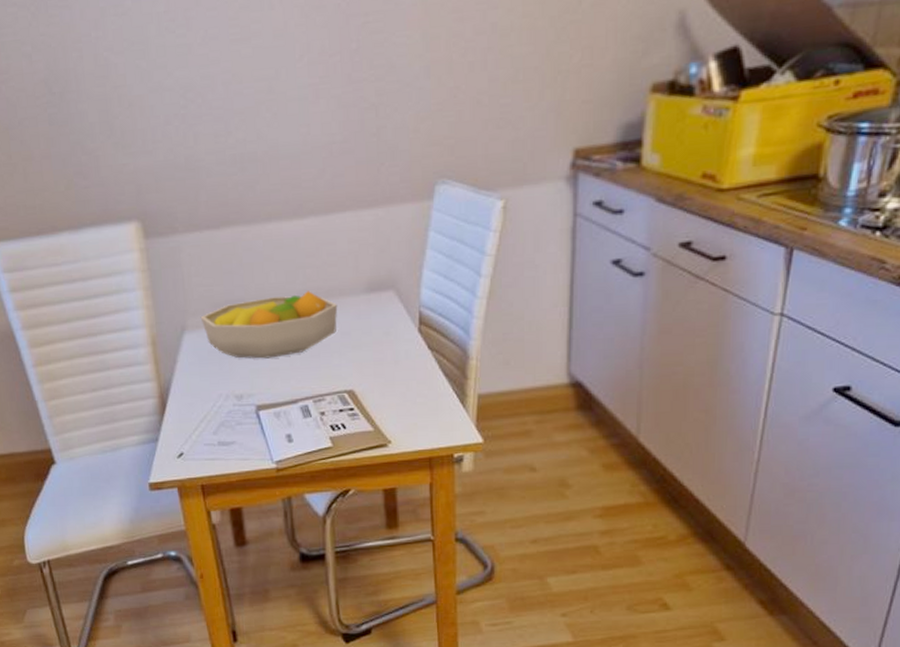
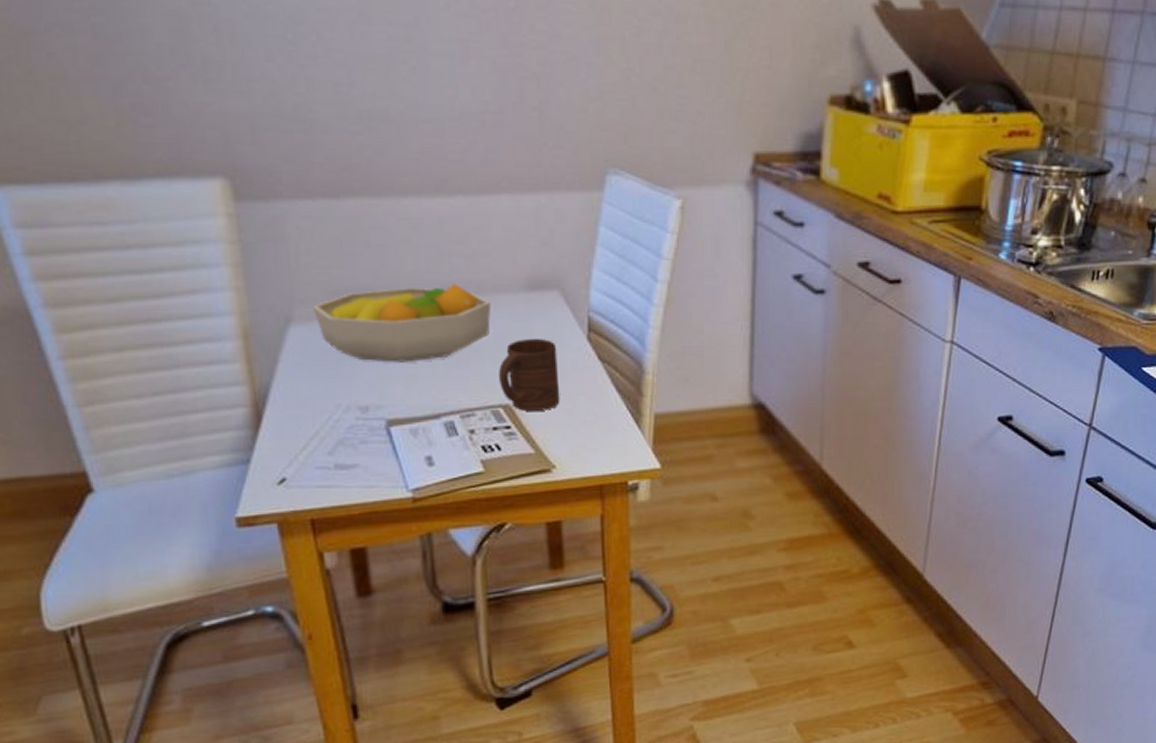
cup: none [344,333,395,395] -> present [499,339,560,411]

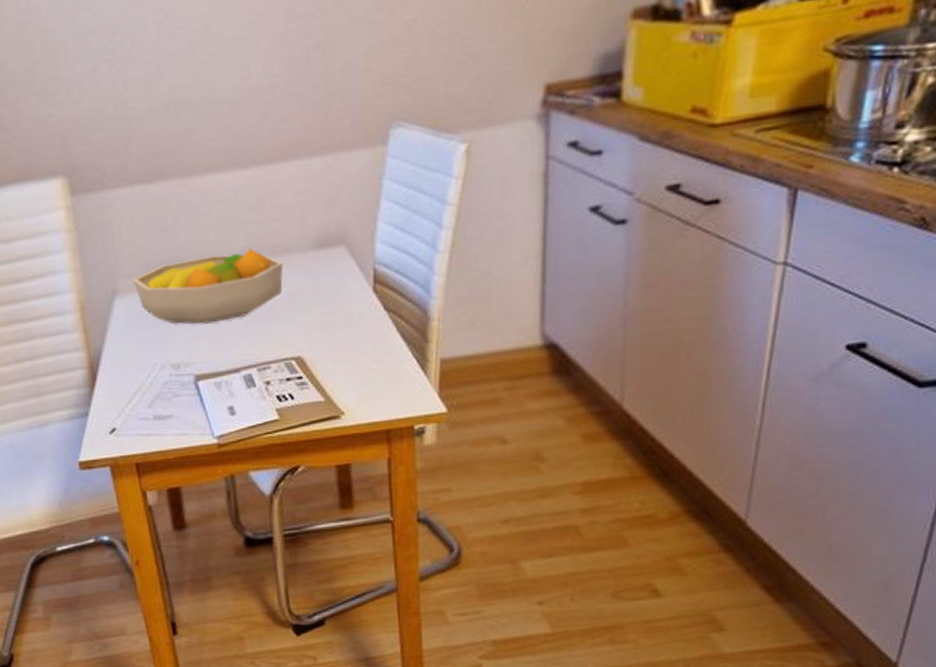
cup: present [499,339,560,411] -> none [291,293,348,362]

